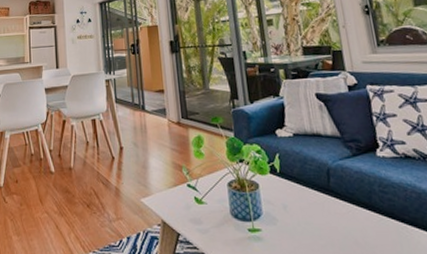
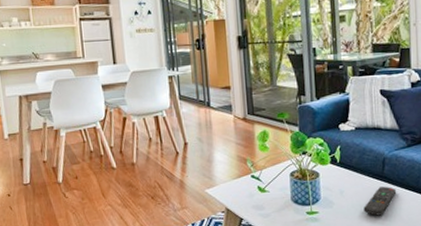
remote control: none [311,202,347,237] -> present [363,186,397,216]

